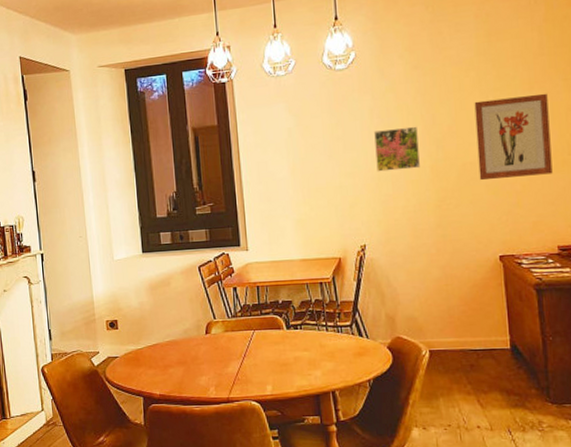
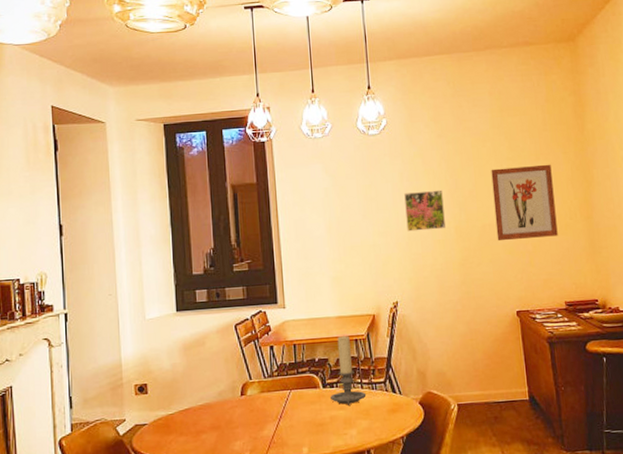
candle holder: none [294,278,332,347] -> present [331,335,367,405]

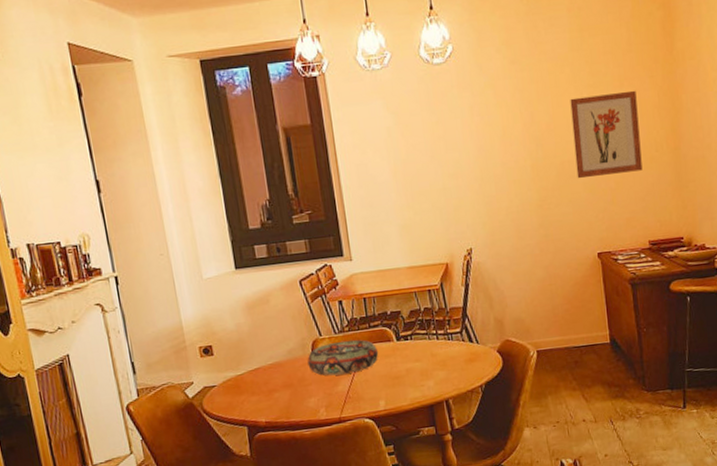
decorative bowl: none [236,384,305,420] -> present [307,339,379,376]
candle holder: present [331,335,367,405] -> none [405,286,443,357]
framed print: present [404,189,446,232] -> none [475,124,521,172]

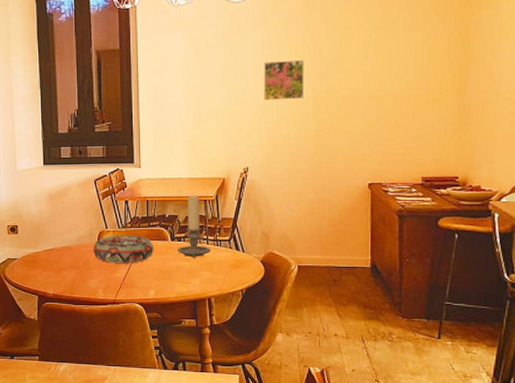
candle holder: none [405,286,443,357] -> present [178,195,211,258]
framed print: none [475,124,521,172] -> present [264,59,304,101]
wall art: present [570,90,643,179] -> none [357,34,426,114]

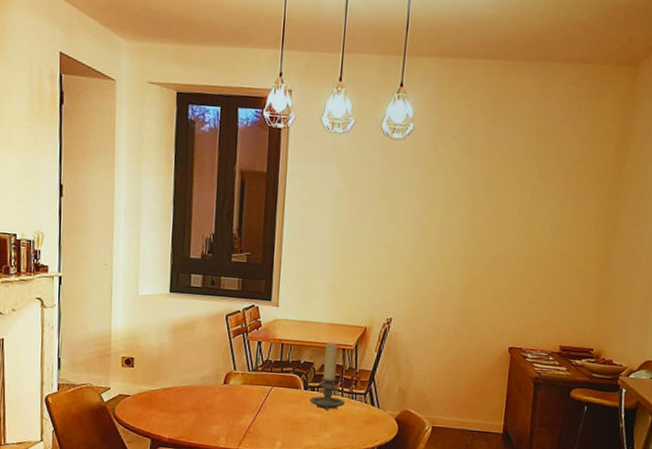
decorative bowl: present [93,235,154,263] -> none [218,379,285,411]
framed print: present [264,59,304,101] -> none [414,208,459,252]

